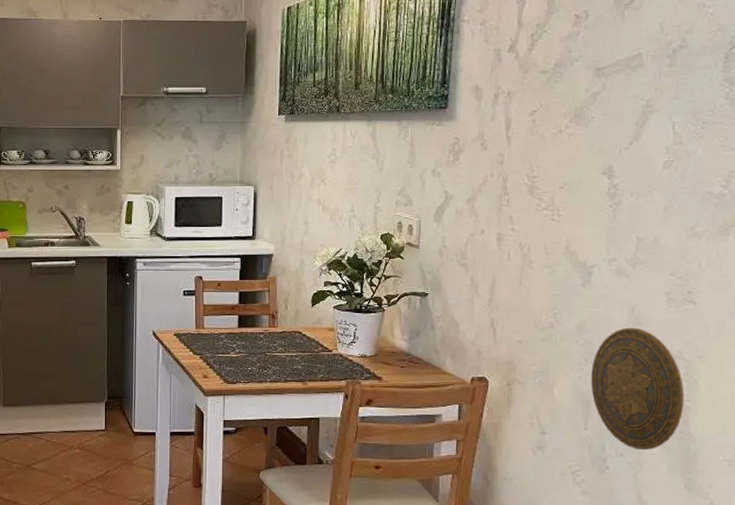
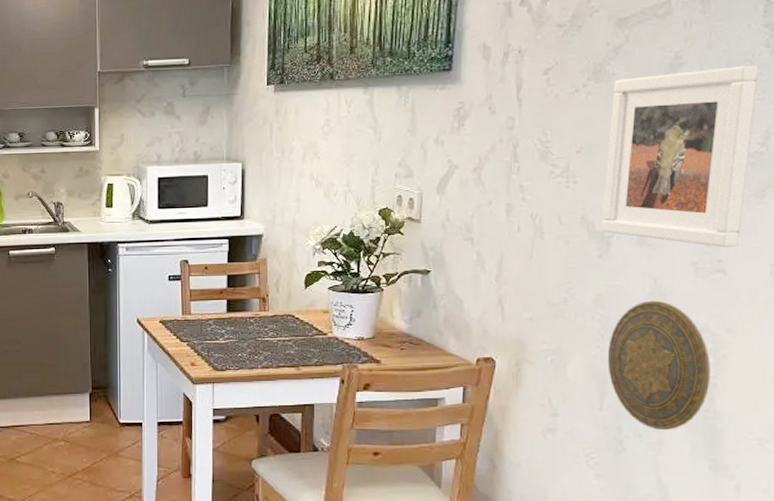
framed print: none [584,115,721,281] -> present [602,65,759,248]

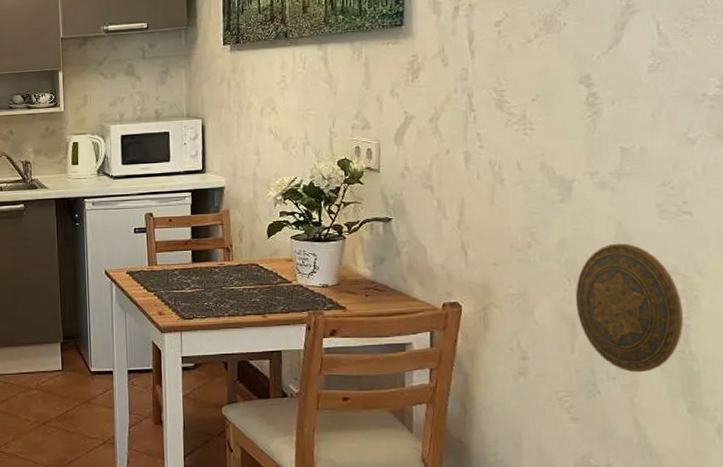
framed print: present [602,65,759,248] -> none [561,10,713,190]

